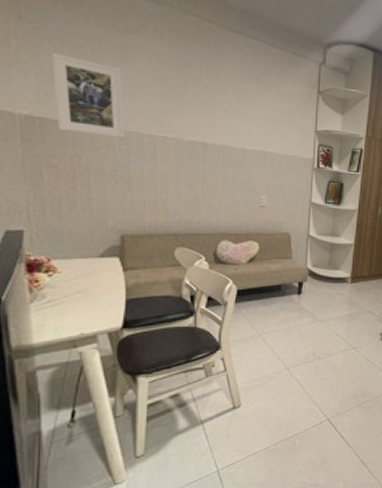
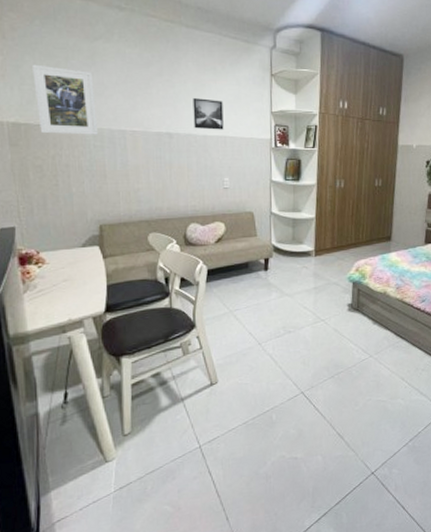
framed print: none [232,108,265,145] -> present [193,98,224,130]

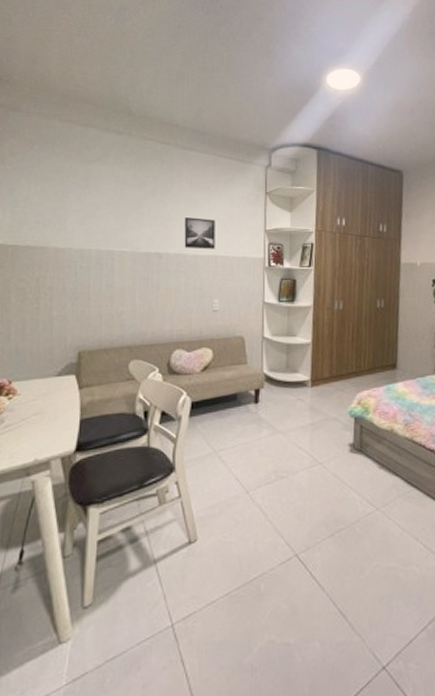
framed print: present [31,64,99,135] -> none [26,187,86,256]

